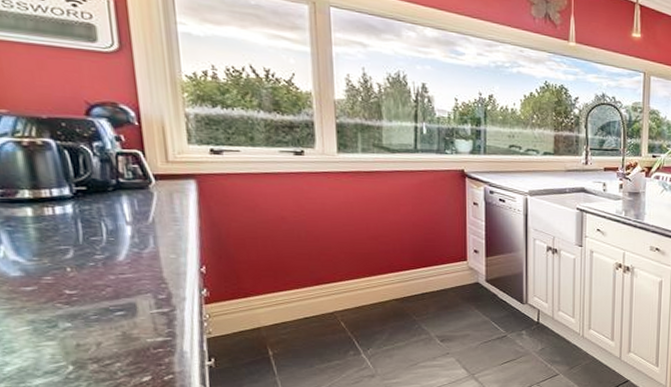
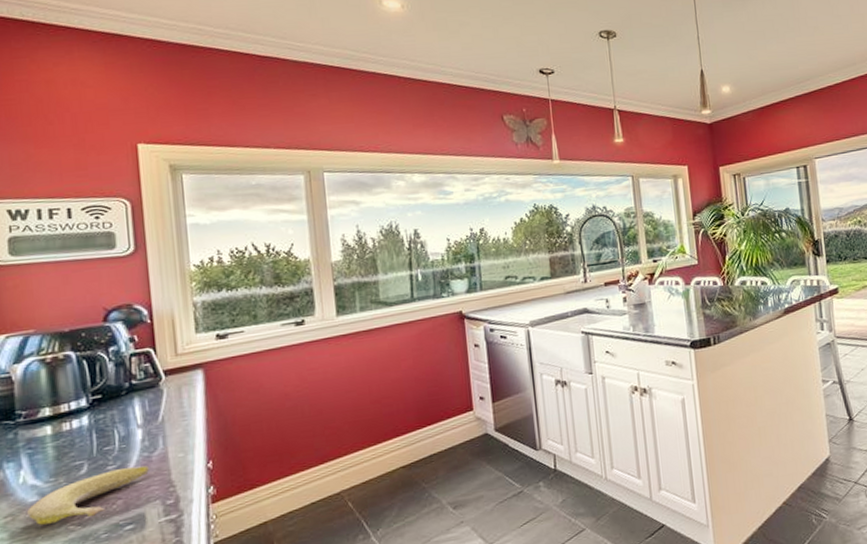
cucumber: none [10,259,141,299] -> present [27,465,150,525]

